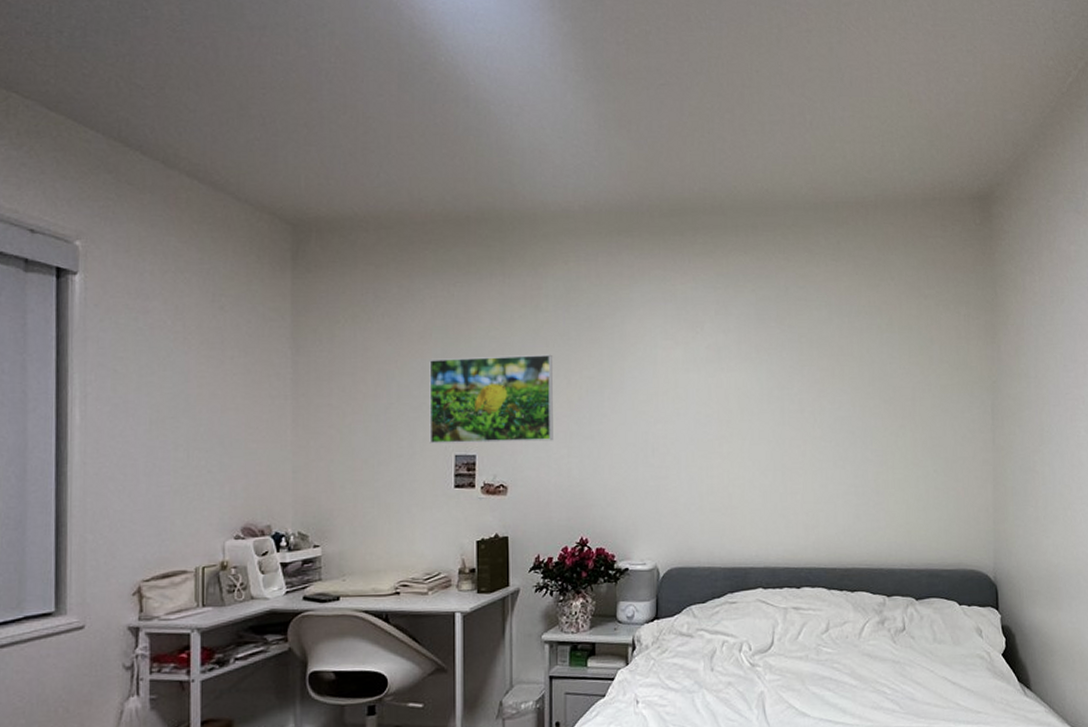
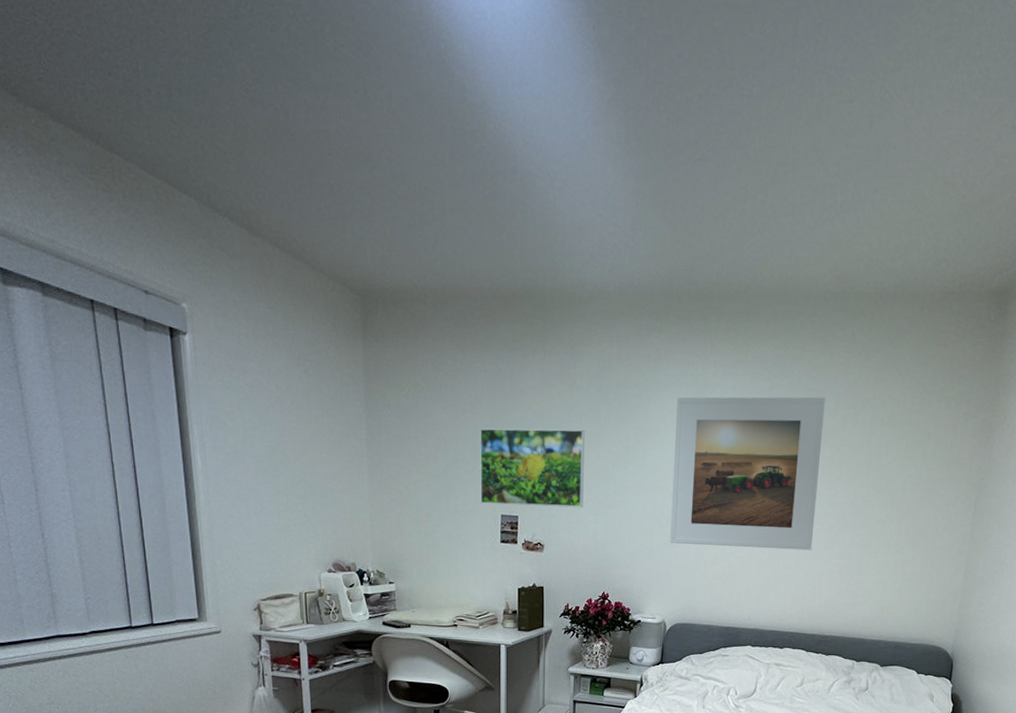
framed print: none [655,307,821,474] -> present [670,396,826,551]

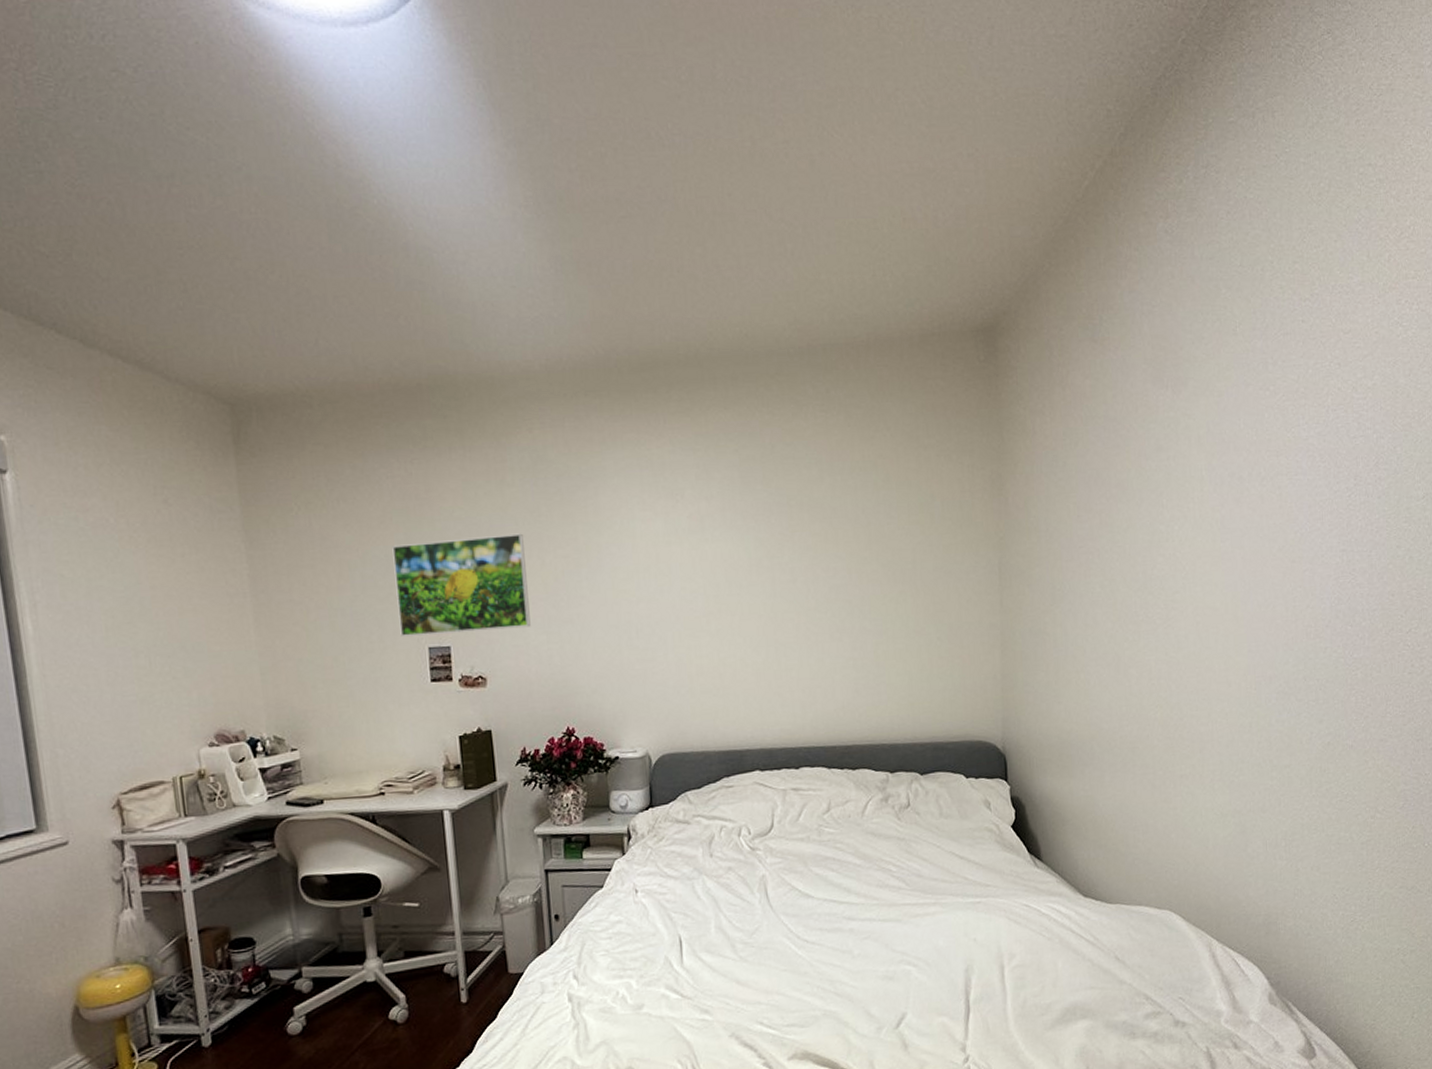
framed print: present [670,396,826,551] -> none [631,465,817,657]

